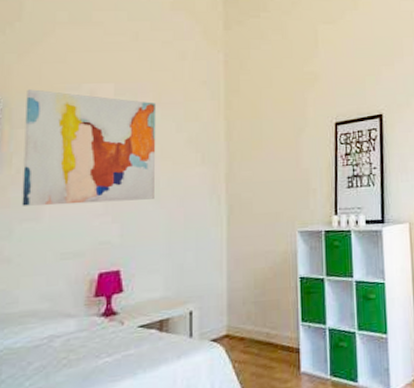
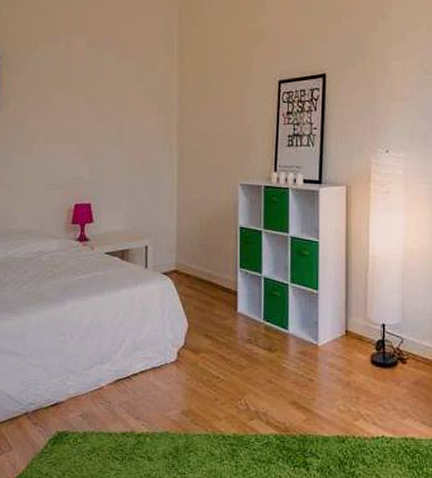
wall art: present [22,89,157,206] -> none [17,40,120,143]

